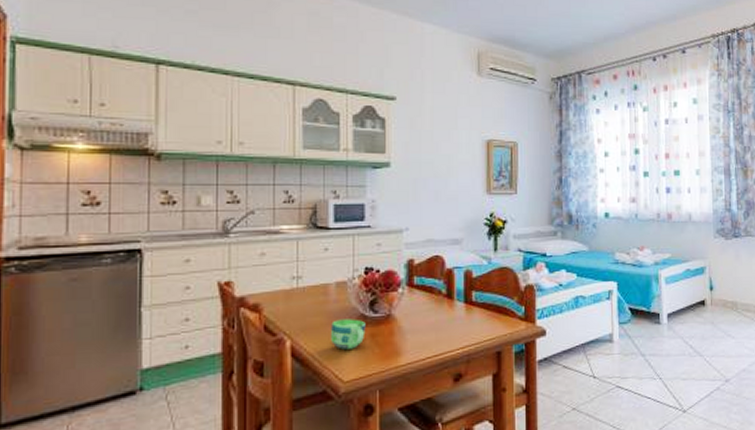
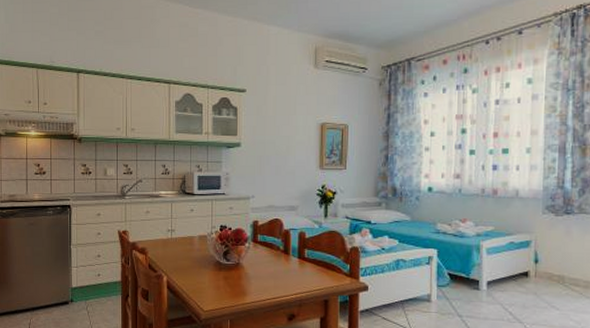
cup: present [330,319,366,350] -> none [194,264,220,287]

